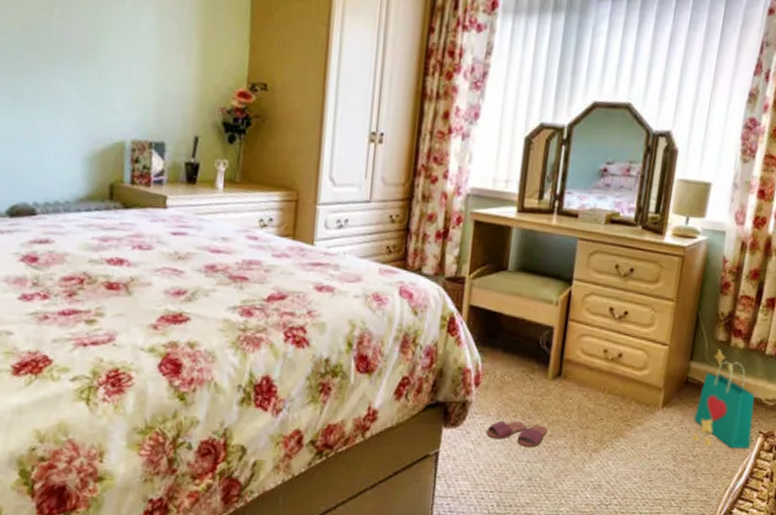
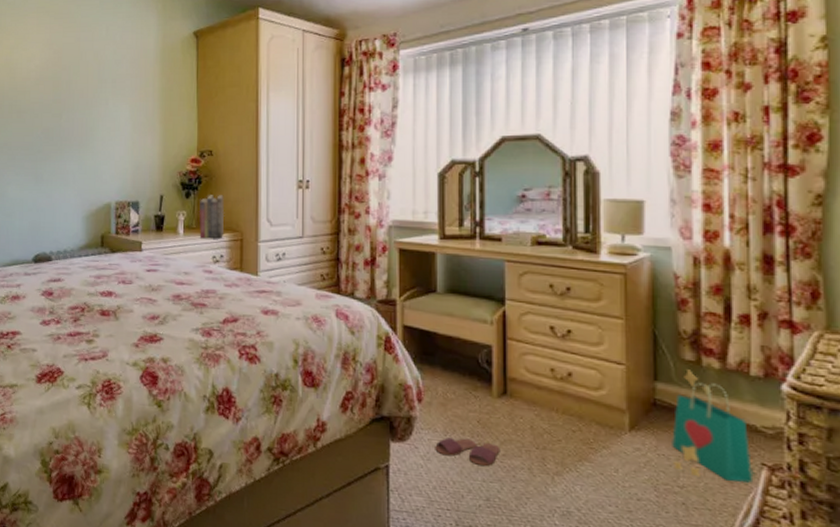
books: none [244,141,278,198] -> present [198,195,225,239]

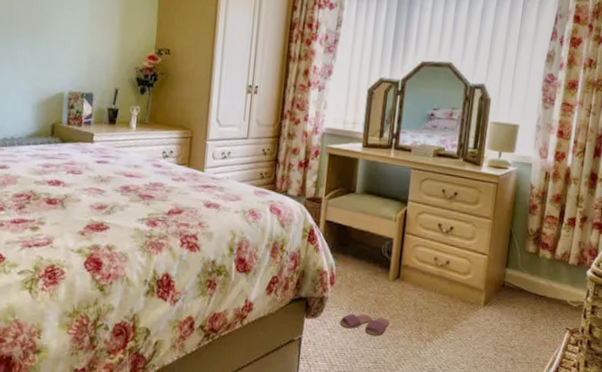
books: present [198,195,225,239] -> none [151,92,178,135]
shopping bag: present [672,369,752,484] -> none [509,259,561,343]

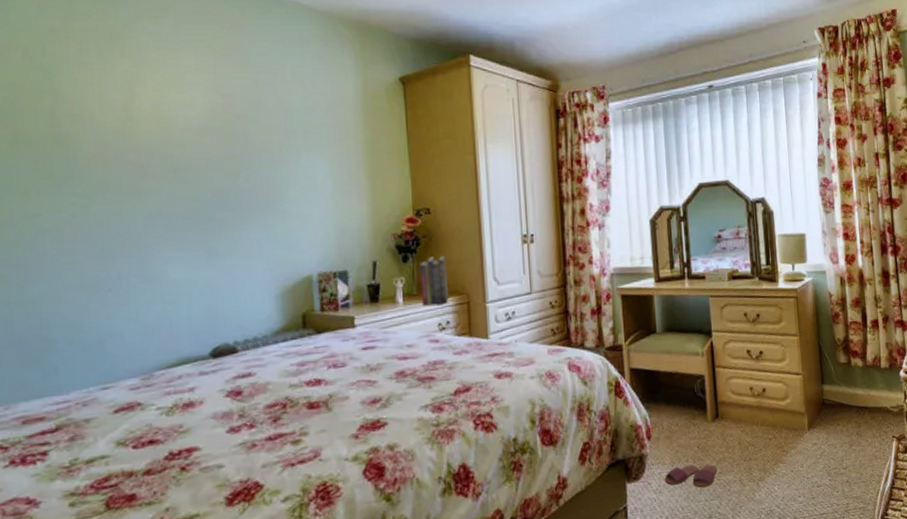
books: none [151,92,178,135] -> present [419,256,449,306]

